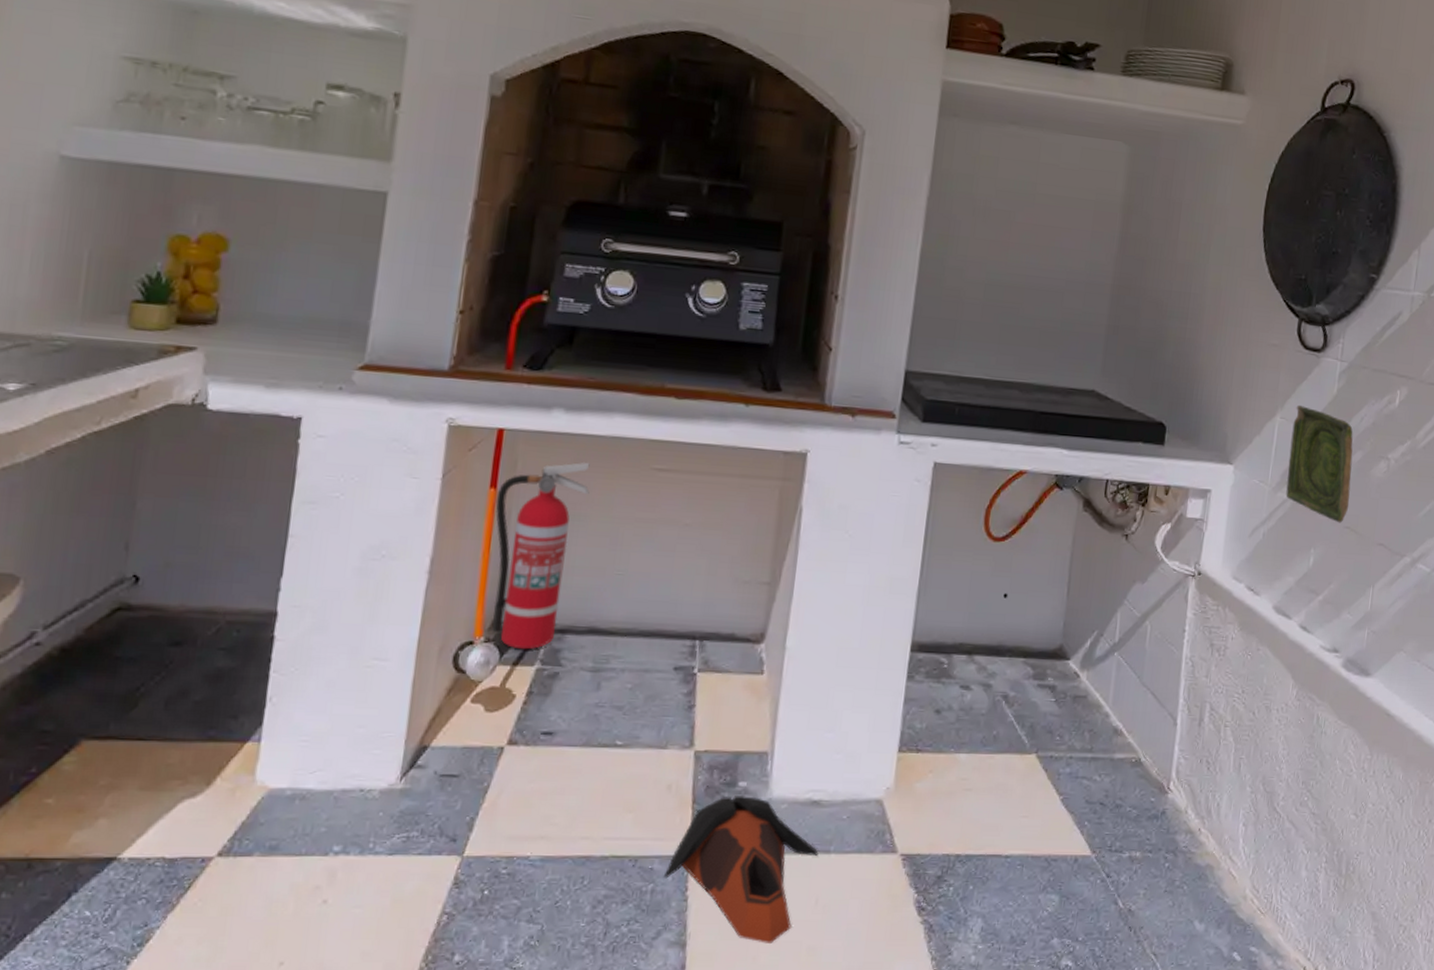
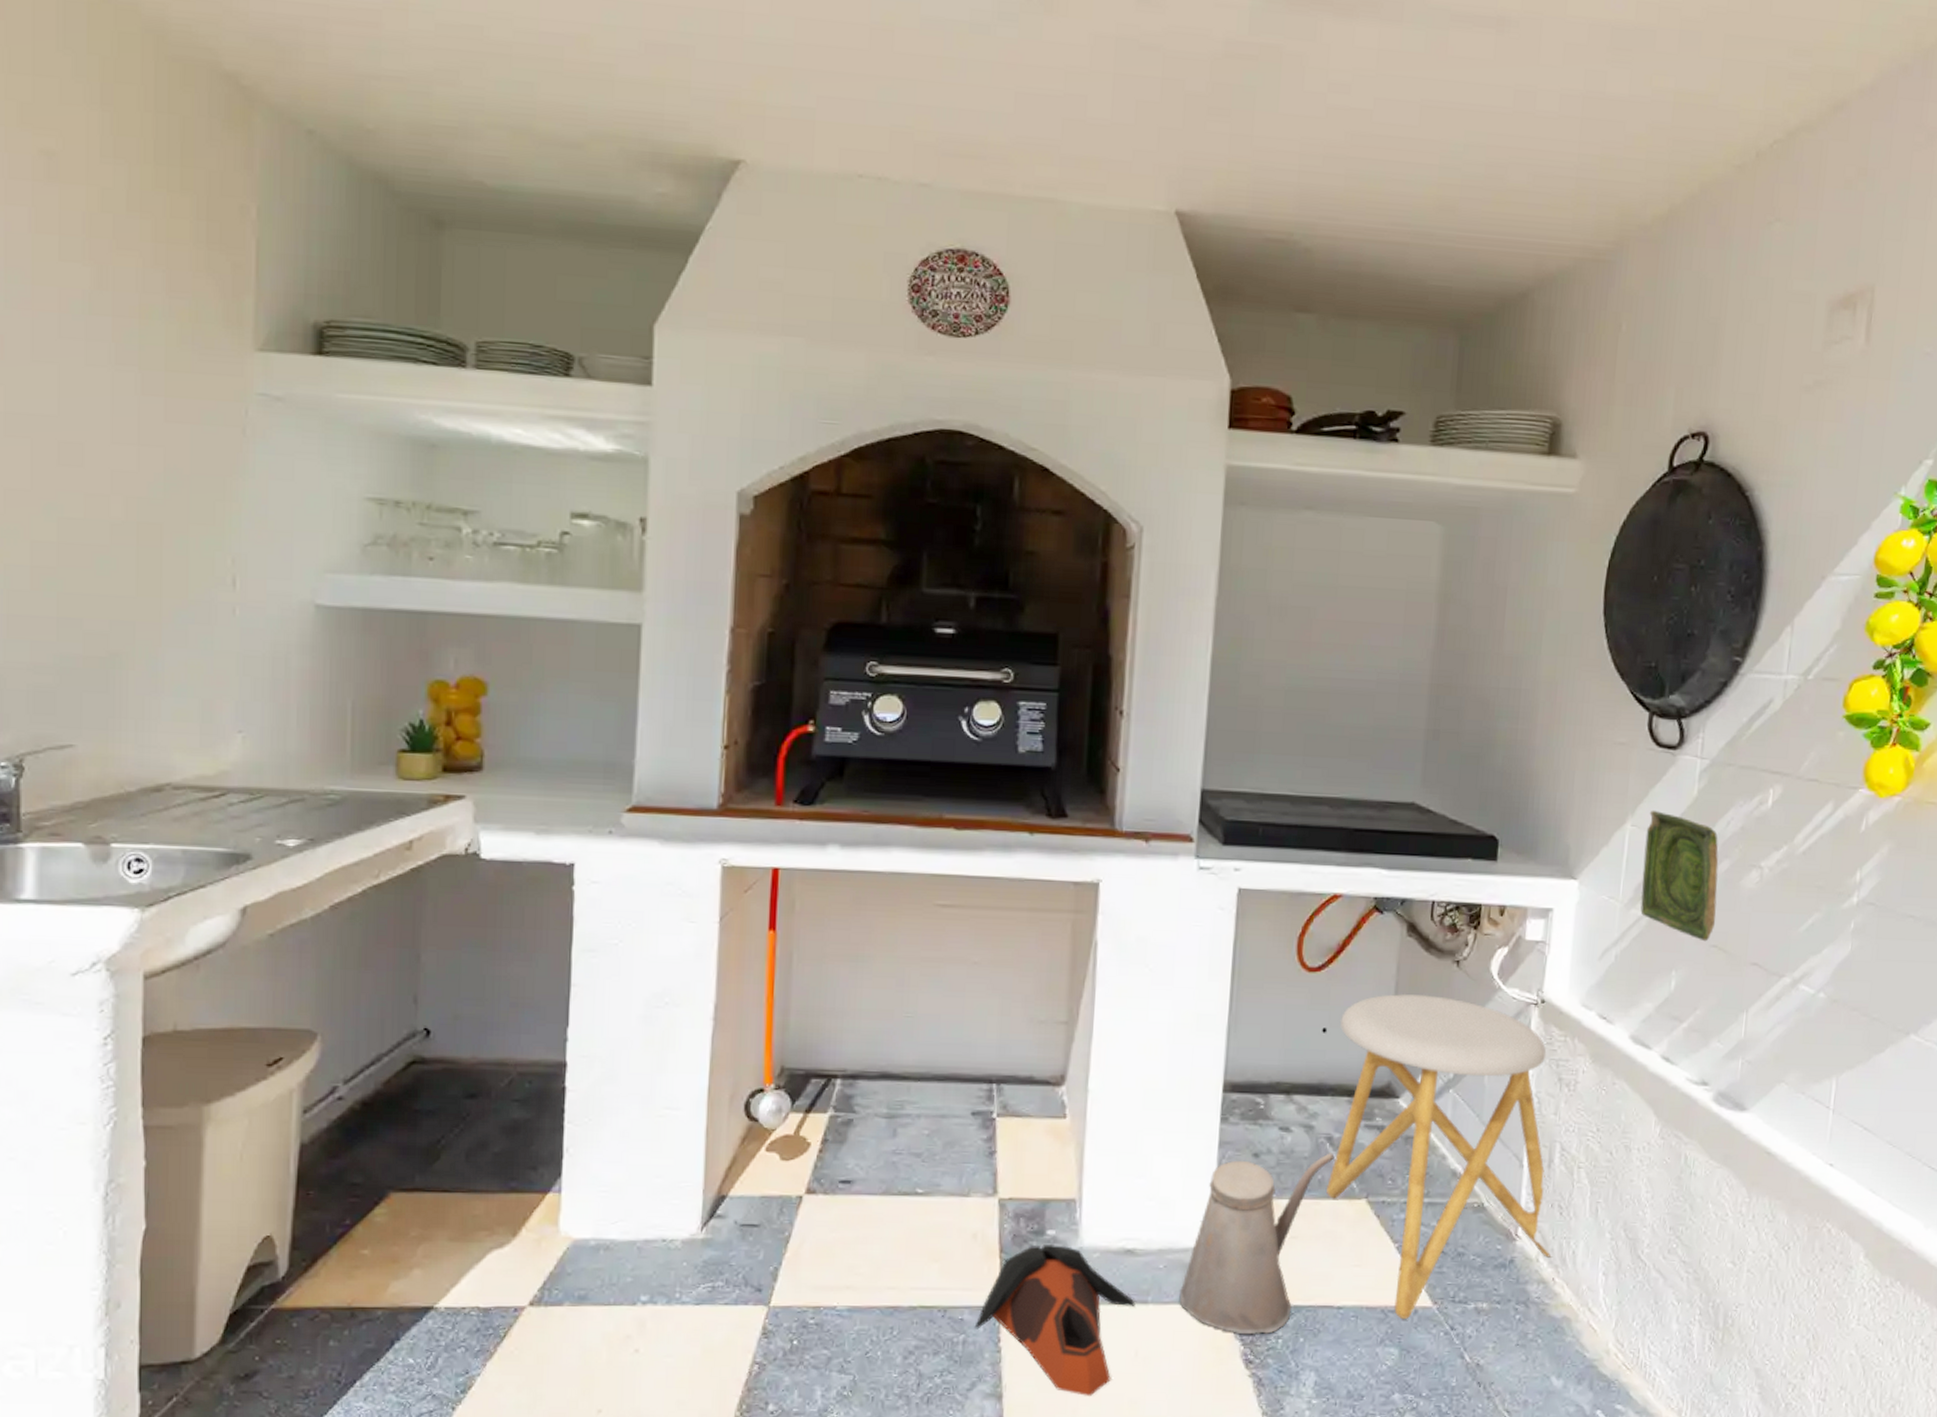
fire extinguisher: present [491,461,590,650] -> none [776,899,872,1097]
watering can: none [859,710,1010,883] -> present [1179,1153,1335,1335]
stool: none [1000,563,1202,867] -> present [1326,993,1552,1319]

